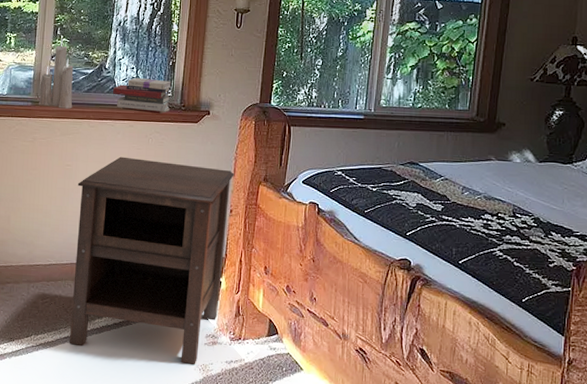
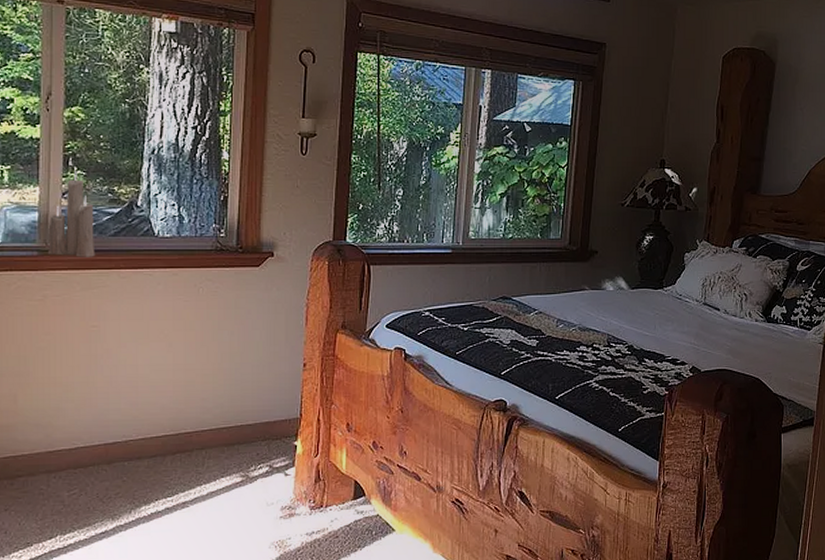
nightstand: present [68,156,234,364] -> none [107,311,306,543]
books: present [112,77,172,114] -> none [148,216,224,259]

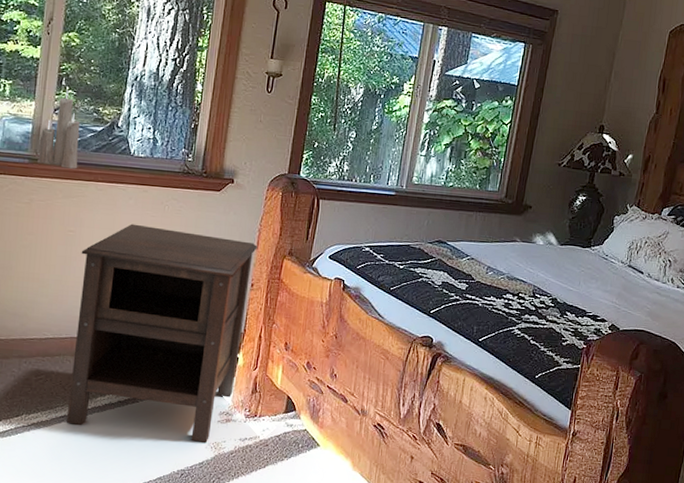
nightstand: none [107,311,306,543] -> present [66,224,257,443]

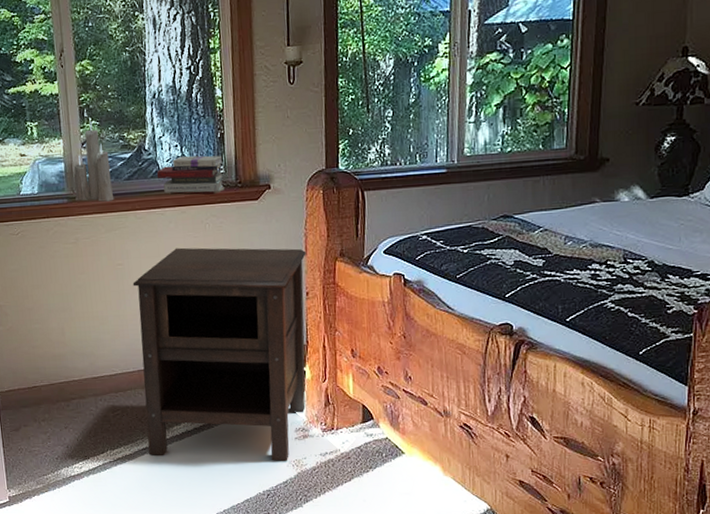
books: none [124,138,193,180] -> present [156,155,224,196]

